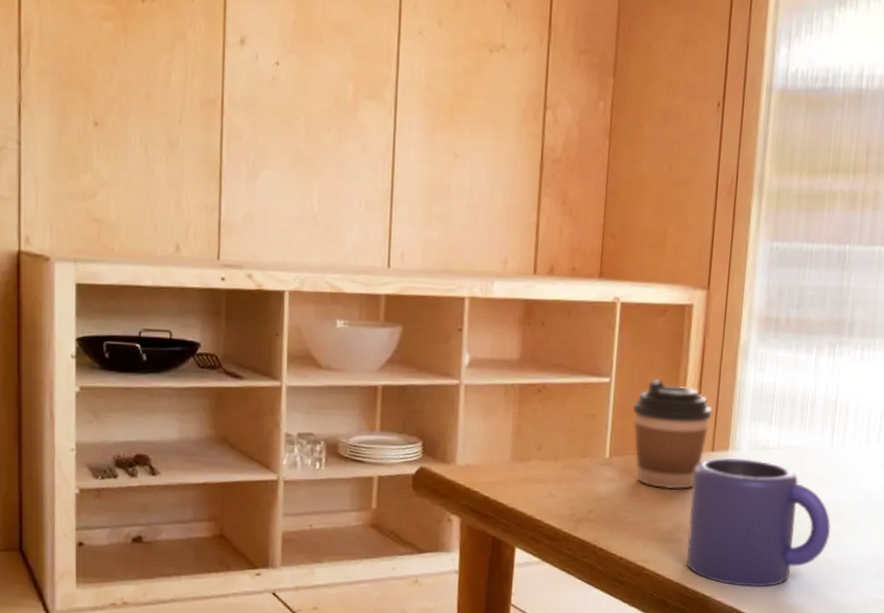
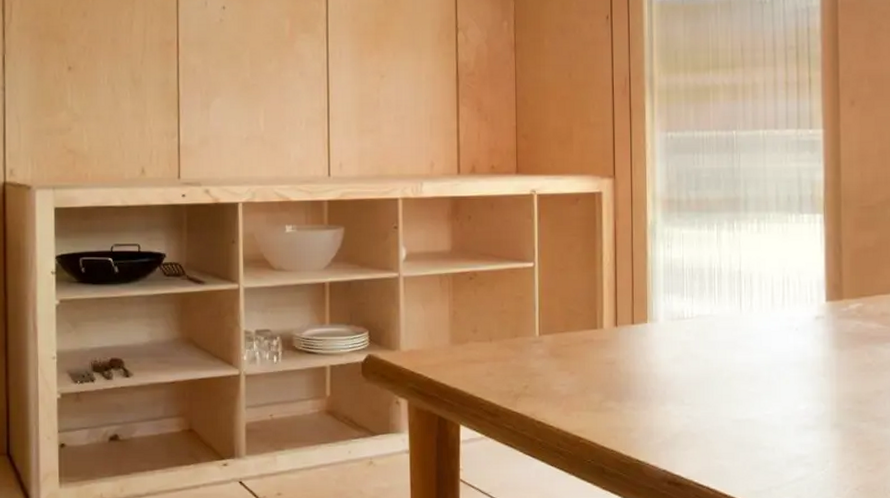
coffee cup: present [633,379,712,490] -> none [556,261,628,362]
mug: present [686,458,831,587] -> none [617,329,748,450]

